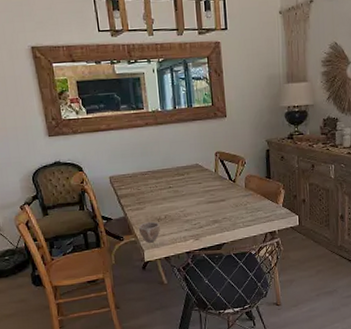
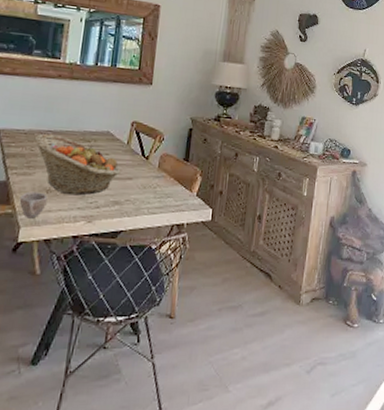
fruit basket: none [138,173,214,221] -> present [34,133,121,196]

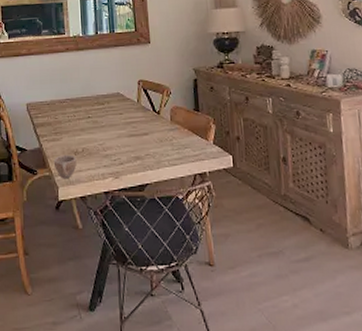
fruit basket: present [34,133,121,196] -> none [56,101,136,155]

